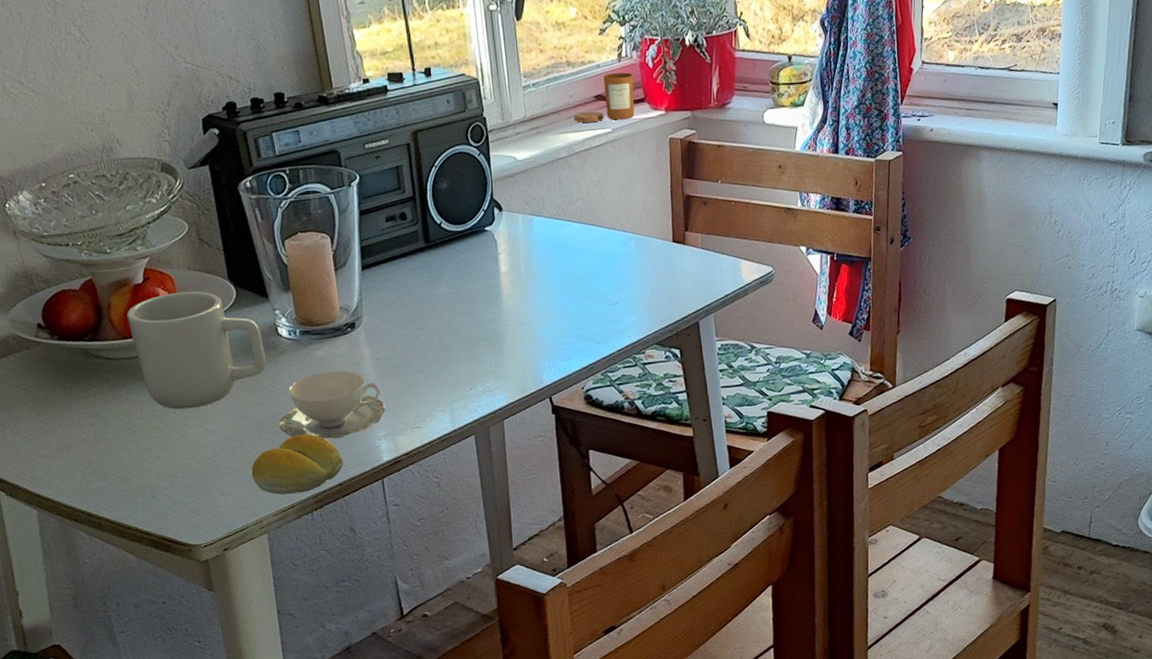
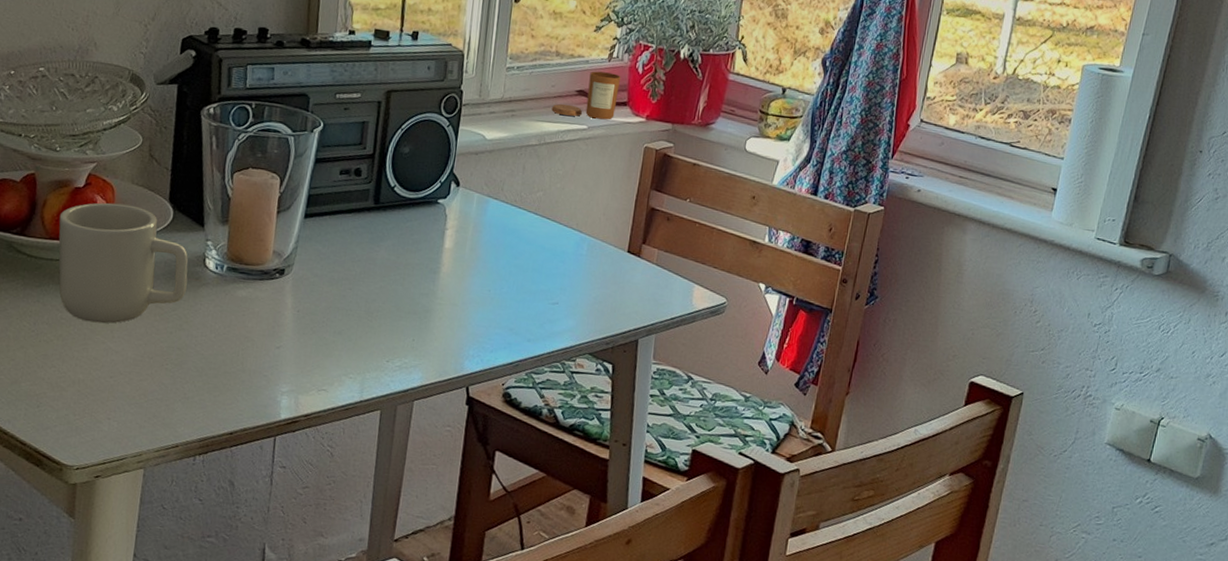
bread roll: present [251,433,344,495] -> none [142,372,240,434]
teacup: present [279,370,386,439] -> none [183,313,296,386]

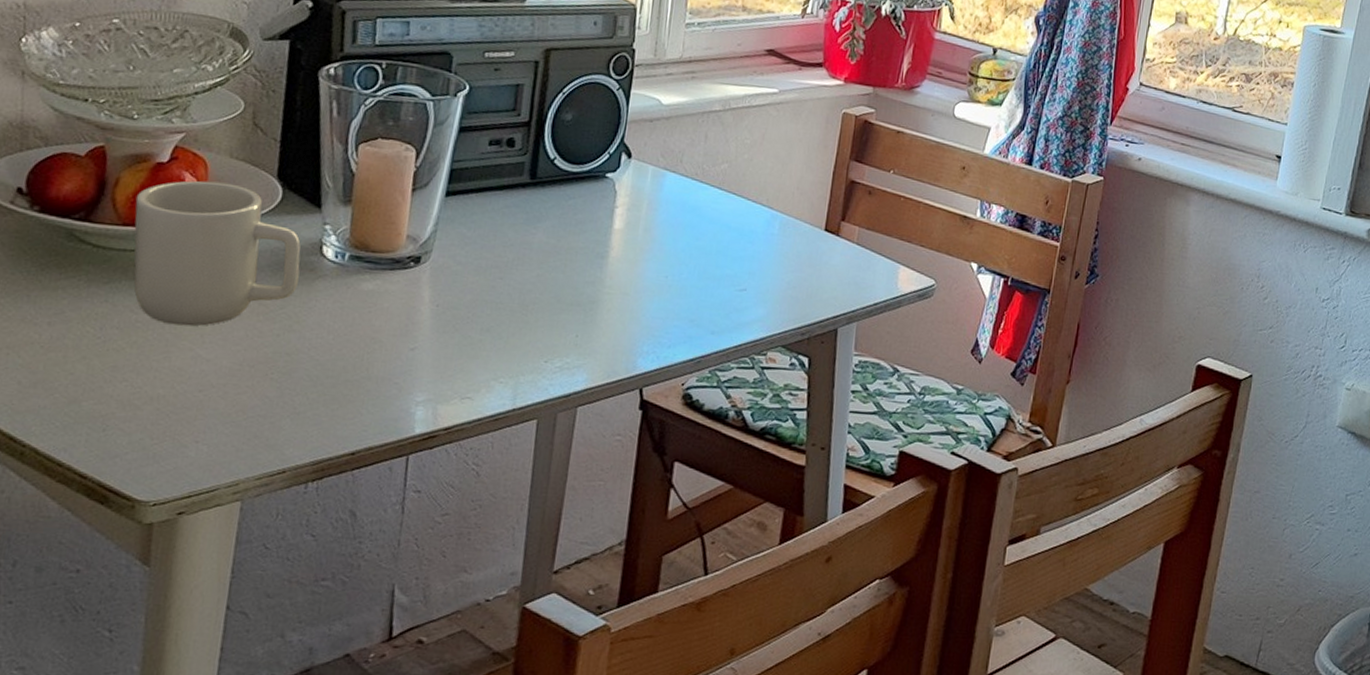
candle: present [551,71,621,120] -> none [737,28,816,83]

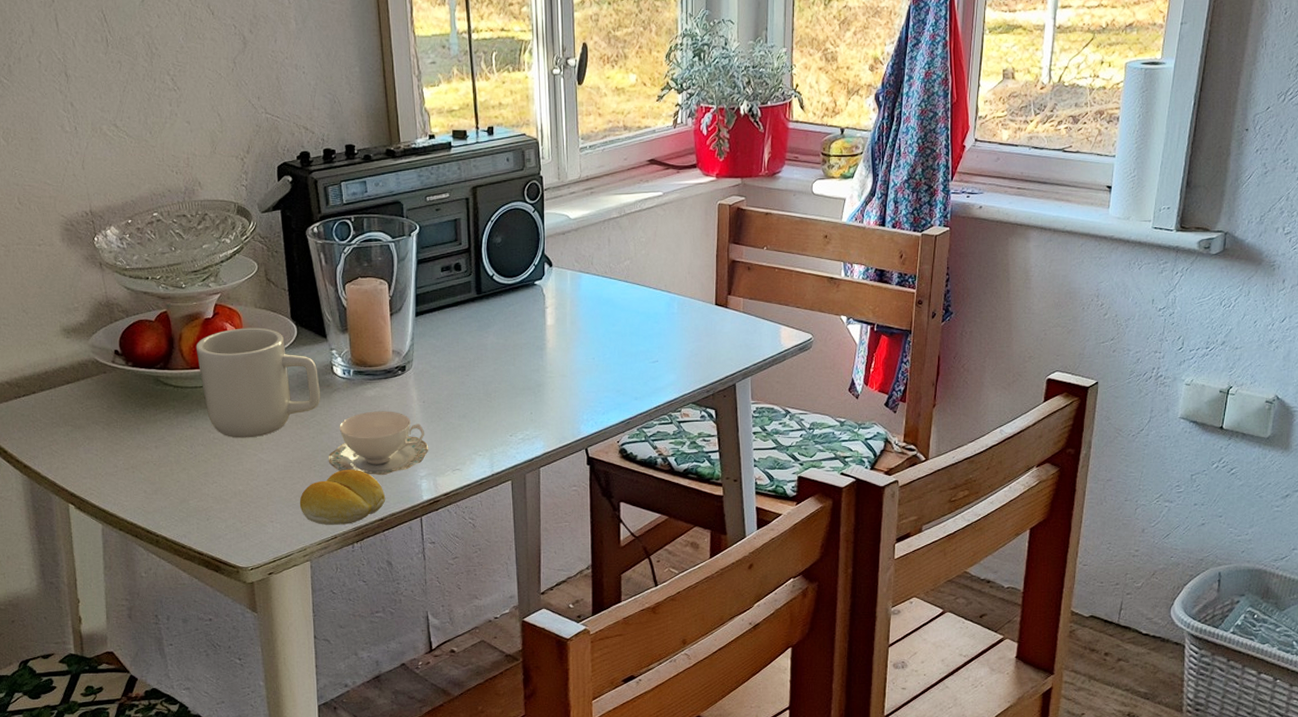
bread roll: none [240,381,364,456] -> present [299,469,386,525]
teacup: none [292,309,435,396] -> present [328,411,429,476]

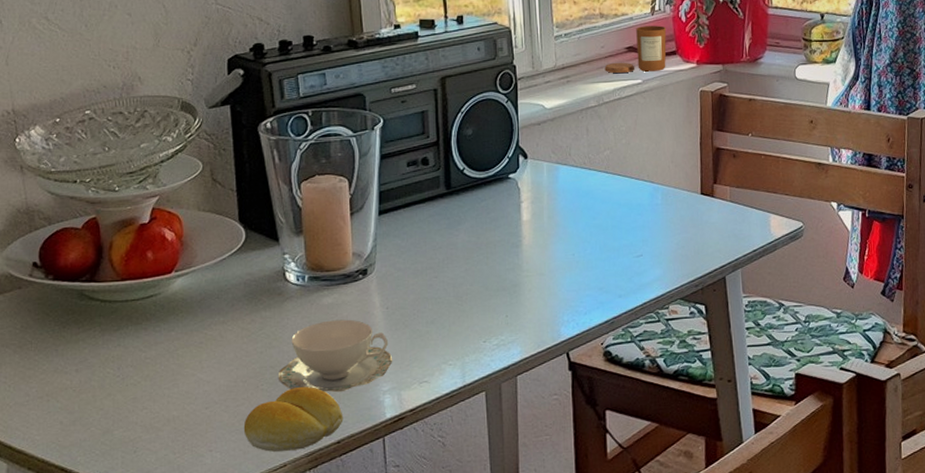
mug: present [196,327,320,438] -> none [128,232,270,357]
candle: none [627,138,688,185] -> present [604,26,667,73]

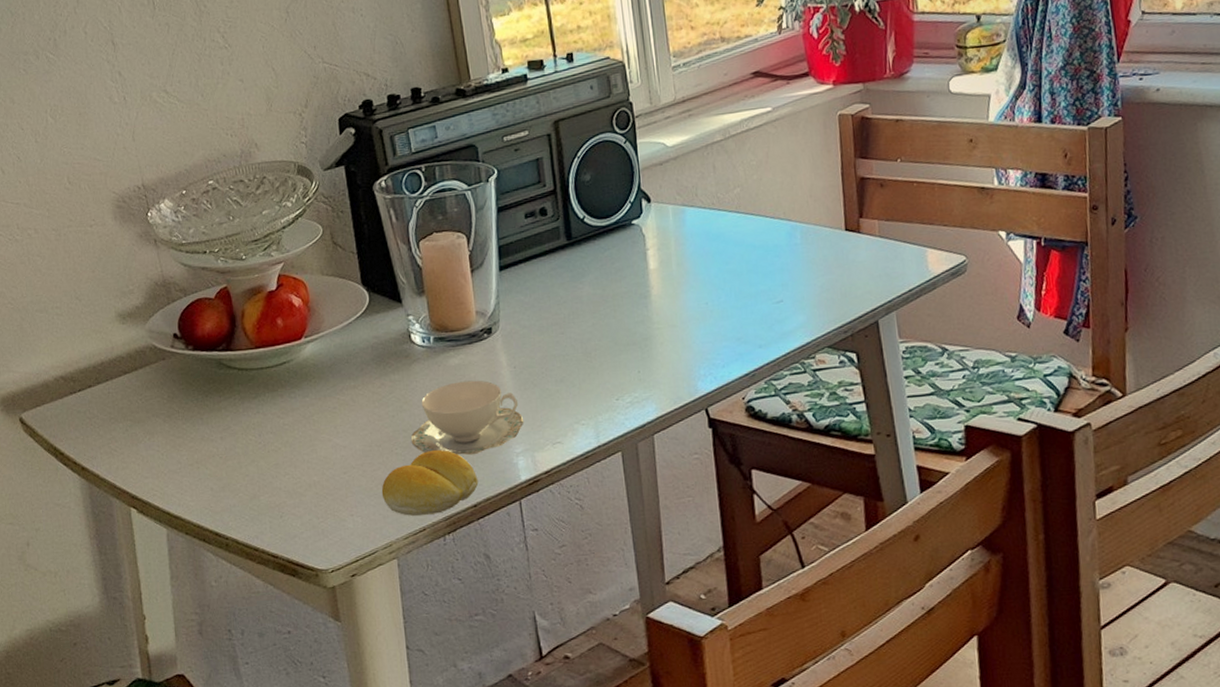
candle: present [604,26,667,73] -> none [729,45,798,103]

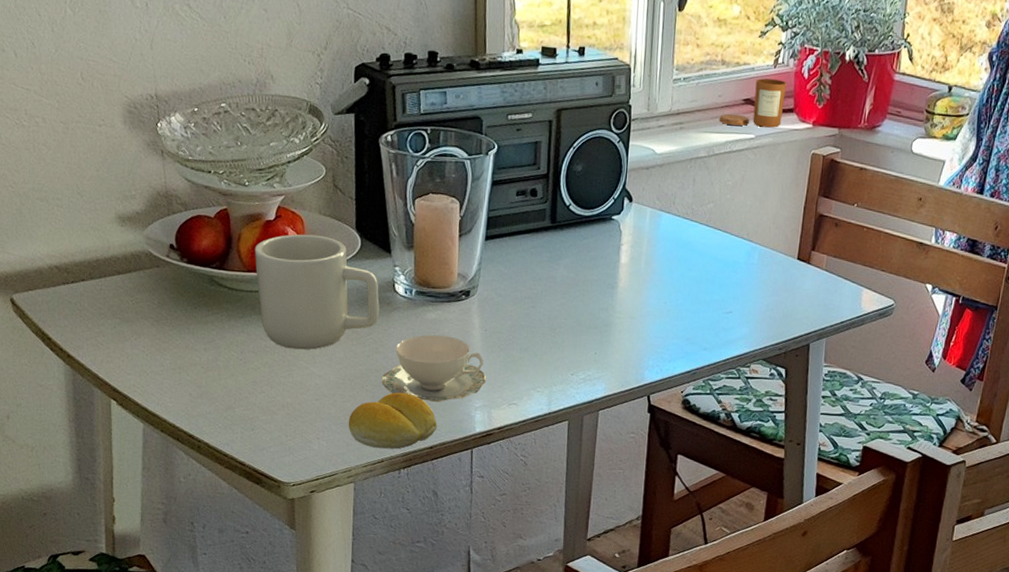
mug: none [259,297,399,423] -> present [254,234,380,350]
candle: none [729,45,798,103] -> present [719,78,787,128]

